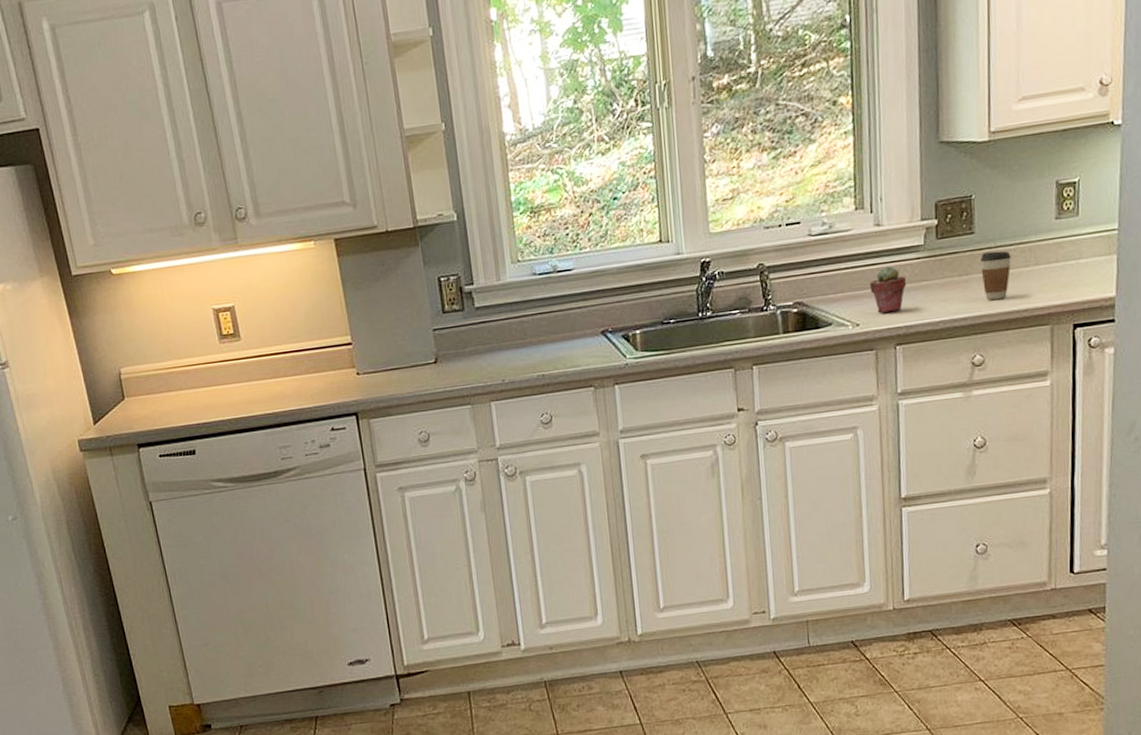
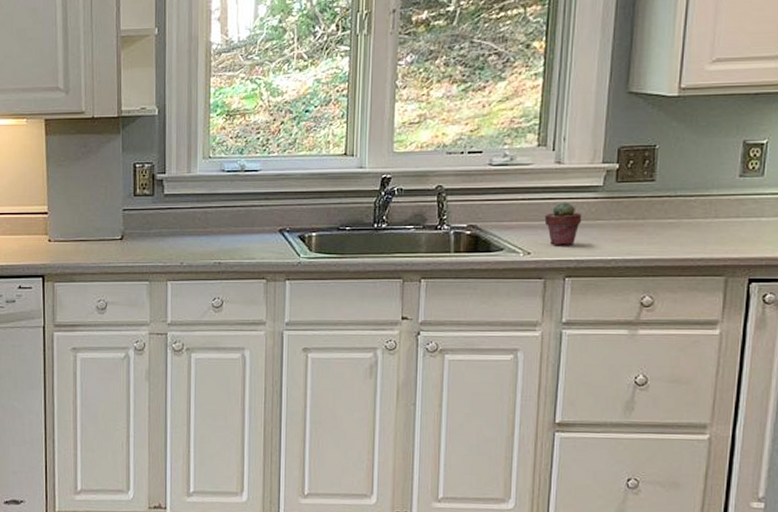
coffee cup: present [980,250,1011,301] -> none [658,200,691,246]

